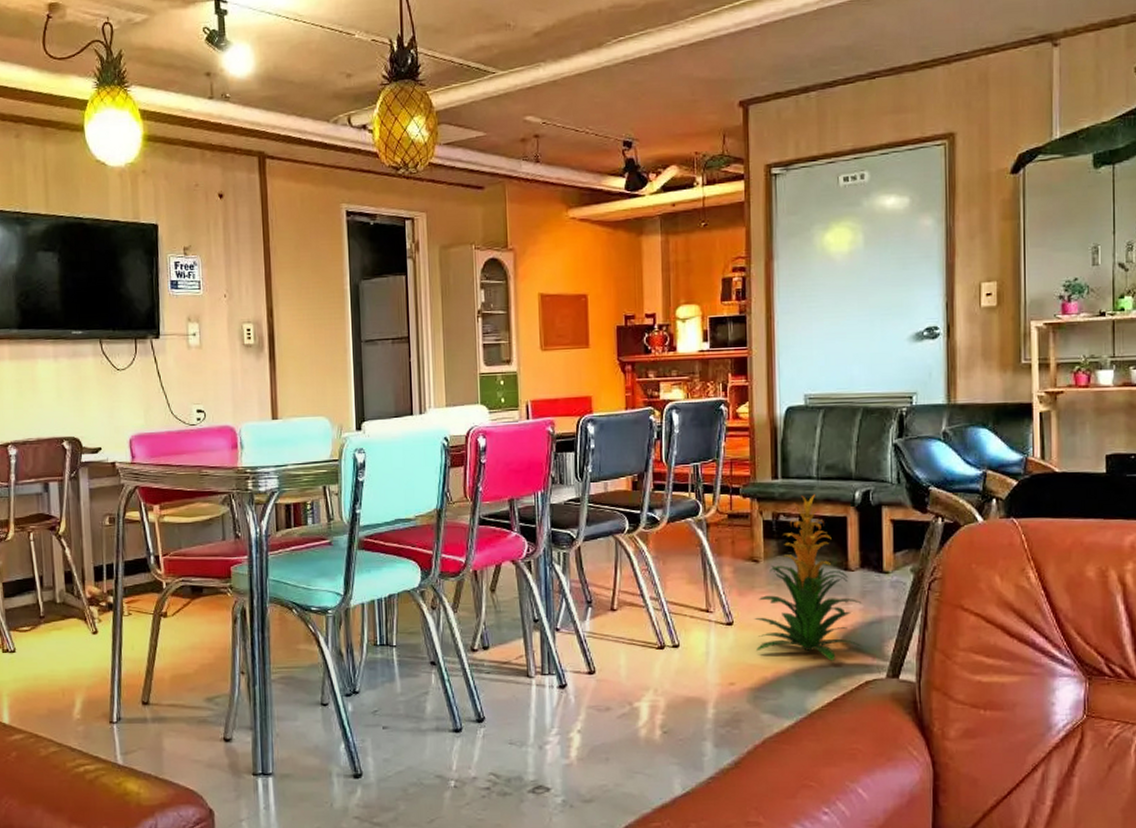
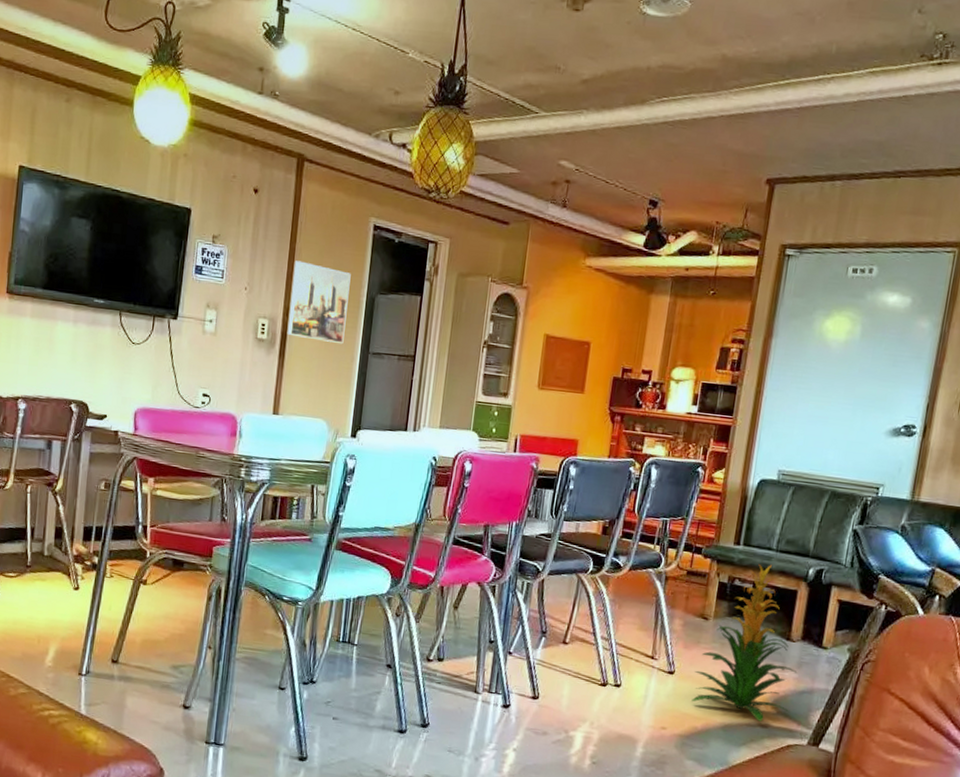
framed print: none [270,259,334,337] -> present [287,260,351,345]

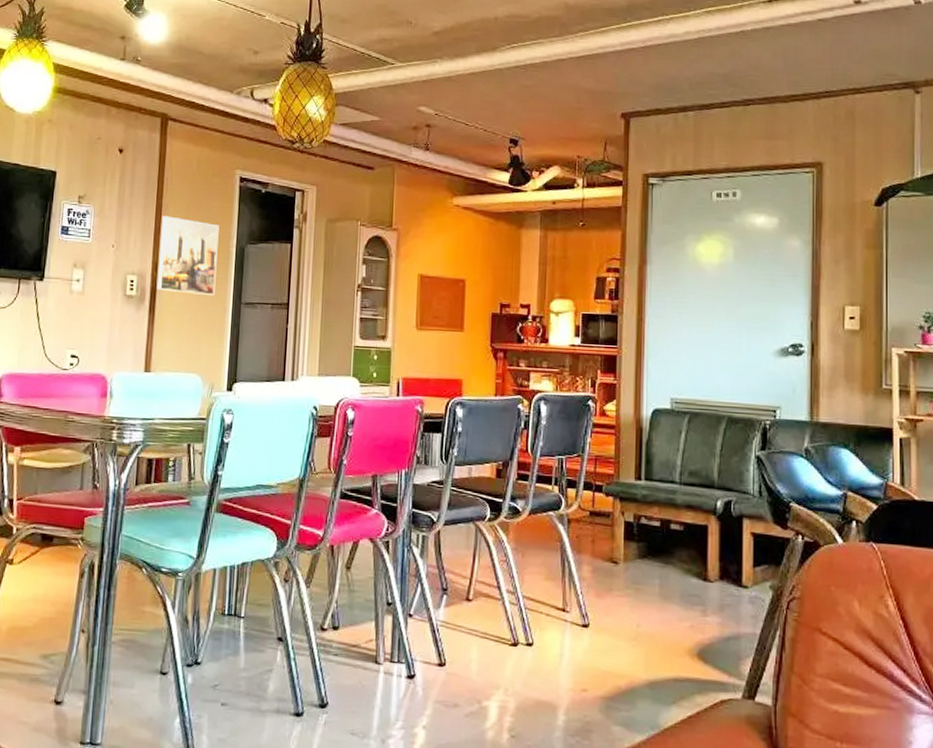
indoor plant: present [691,563,798,722] -> none [610,498,720,675]

